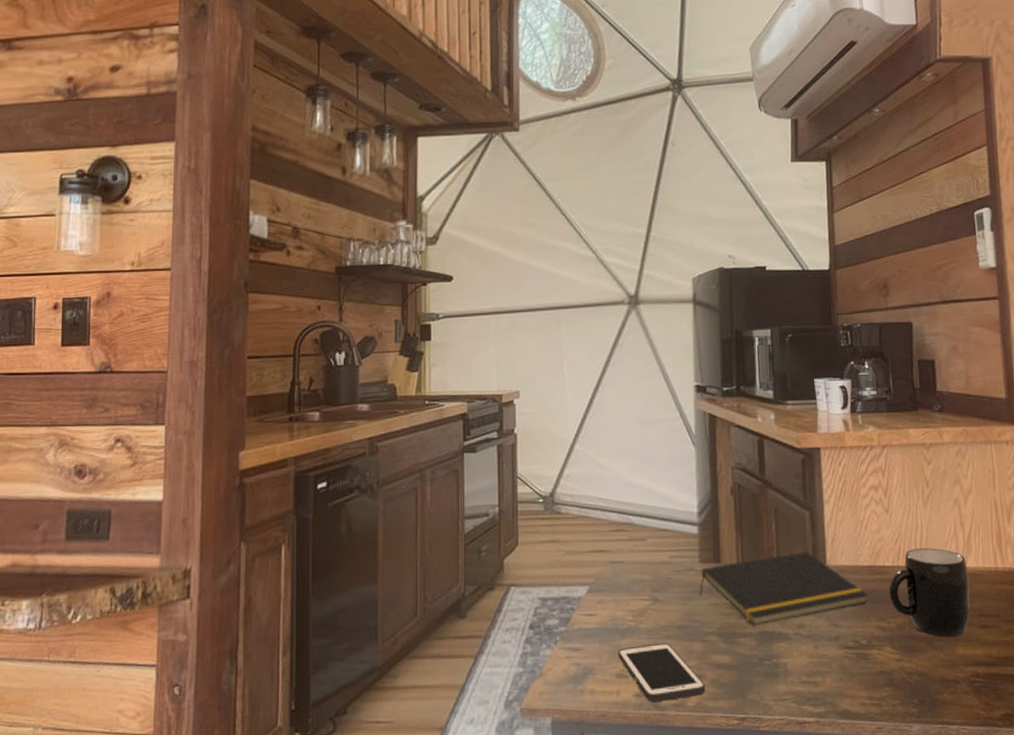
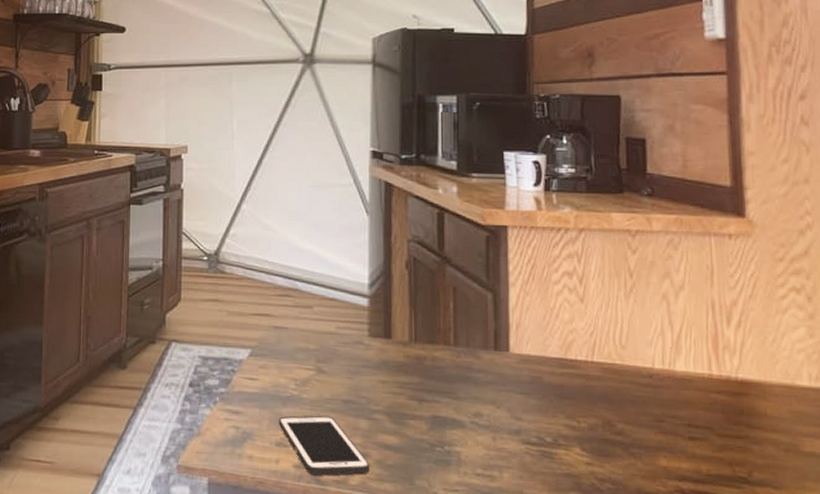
notepad: present [700,552,868,625] -> none [368,336,556,409]
mug: present [889,548,970,637] -> none [580,345,677,446]

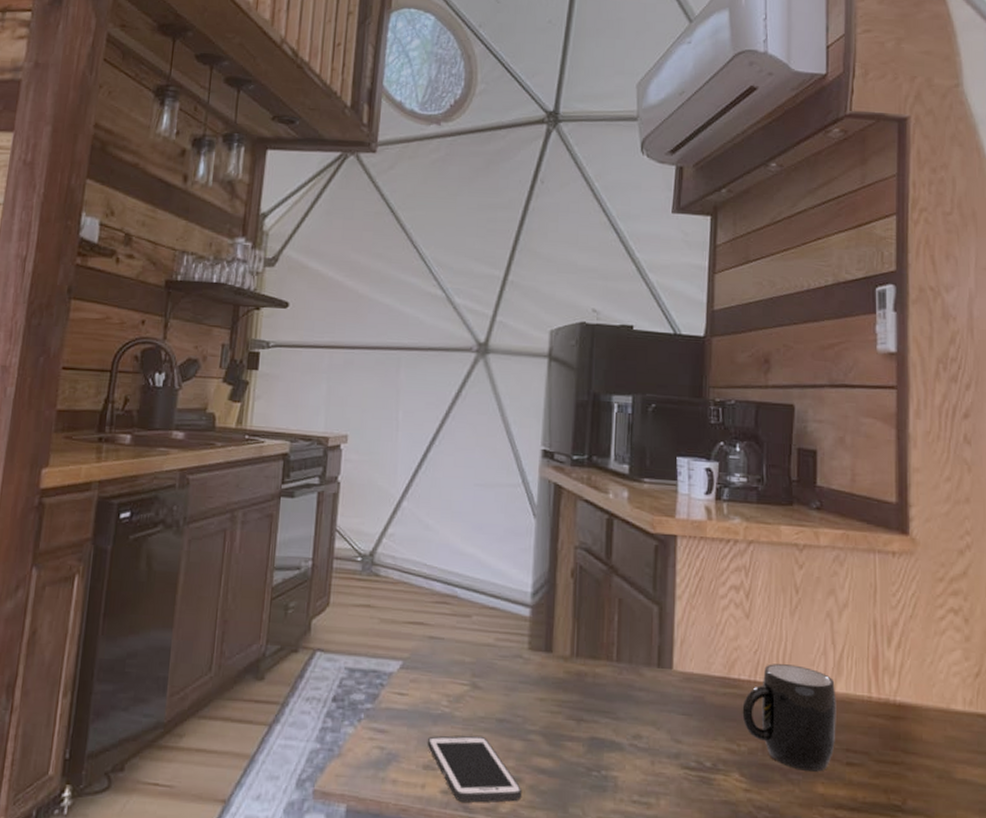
mug: none [580,345,677,446] -> present [742,664,836,772]

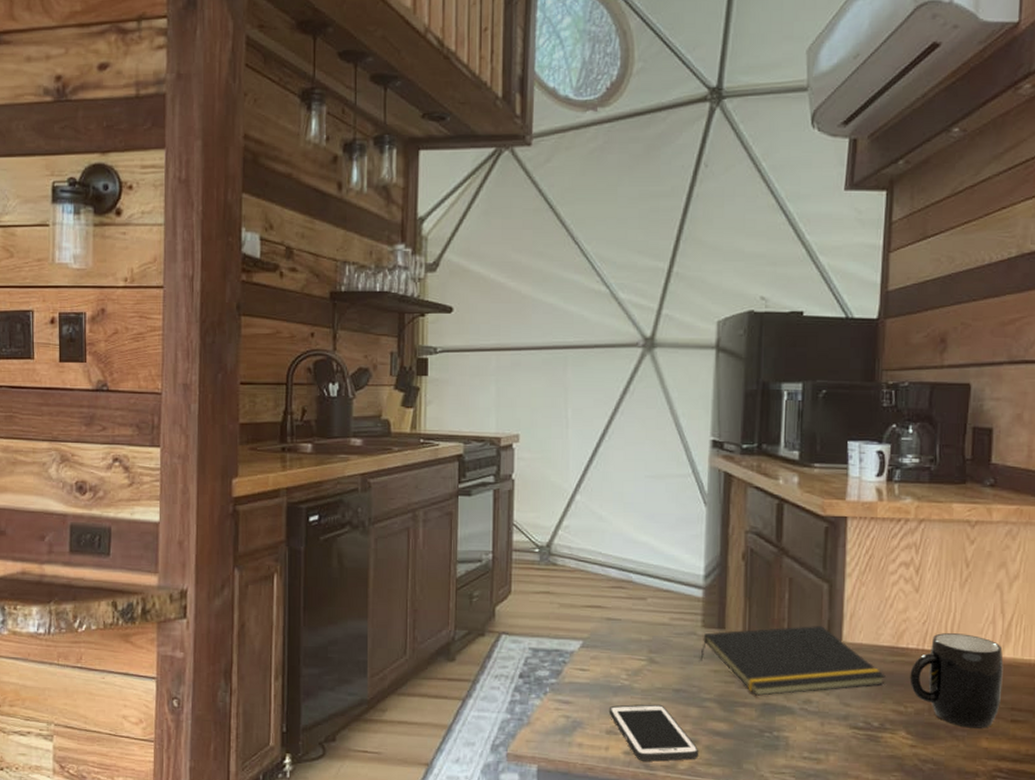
notepad: none [525,651,718,729] -> present [700,626,886,696]

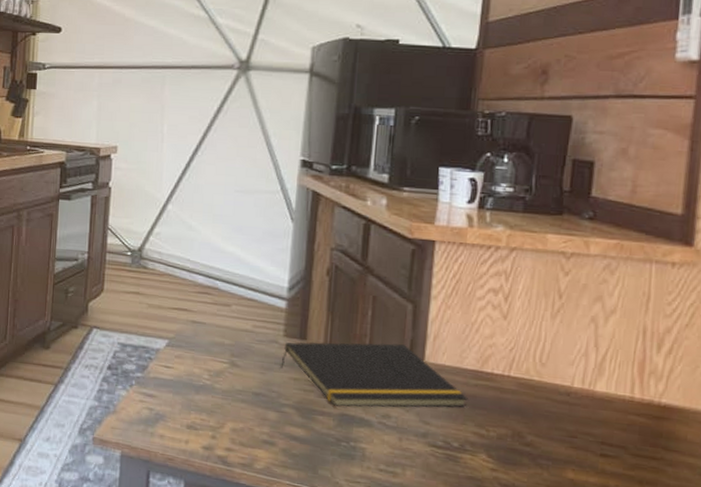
cell phone: present [608,704,699,762] -> none [190,402,276,461]
mug: present [910,633,1004,728] -> none [493,361,595,460]

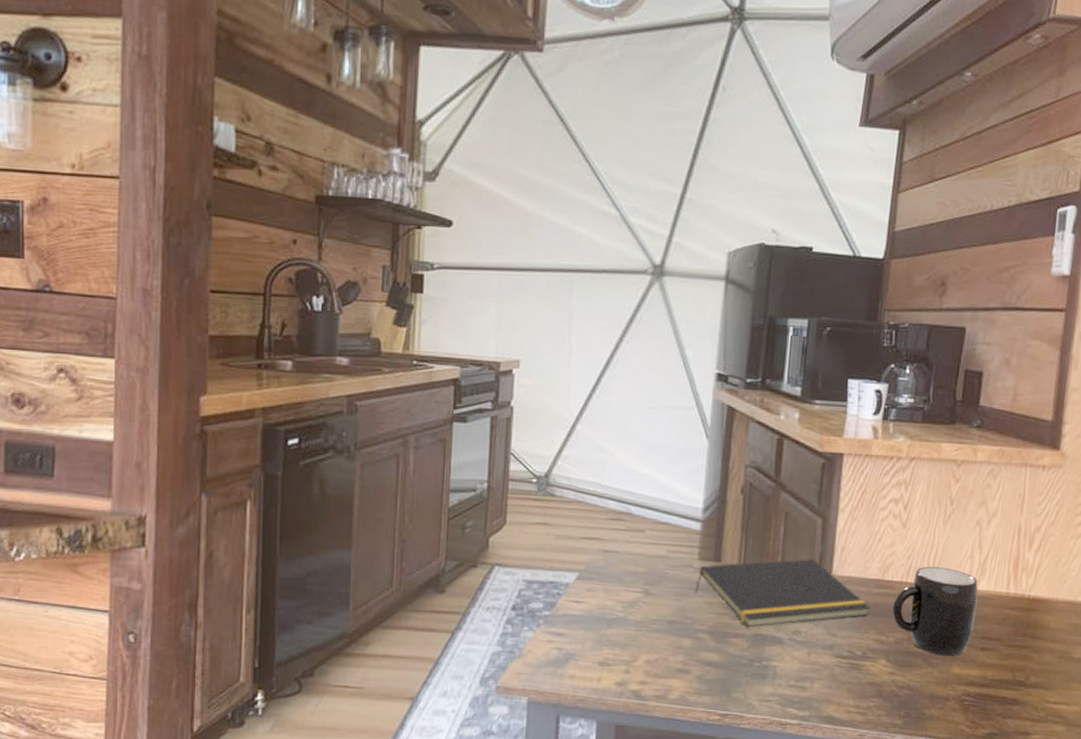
mug: none [493,361,595,460] -> present [892,567,978,656]

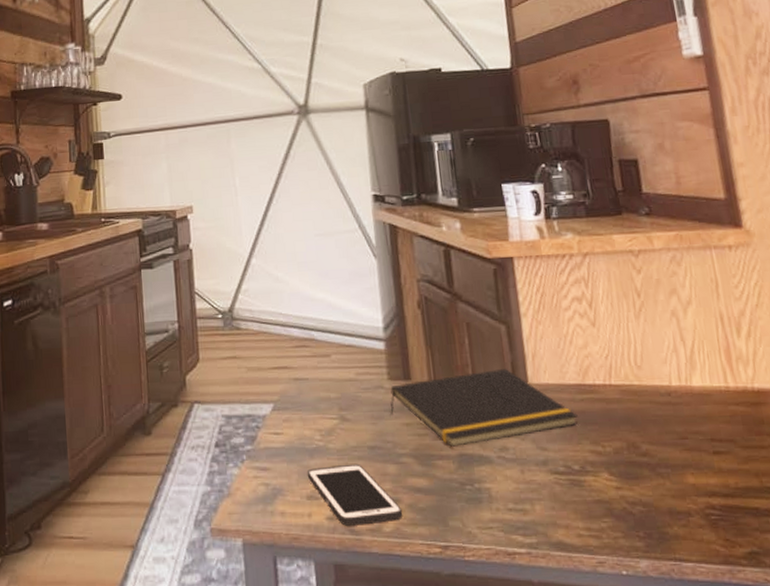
cell phone: none [602,635,690,692] -> present [307,463,403,526]
mug: present [892,567,978,656] -> none [601,365,699,464]

